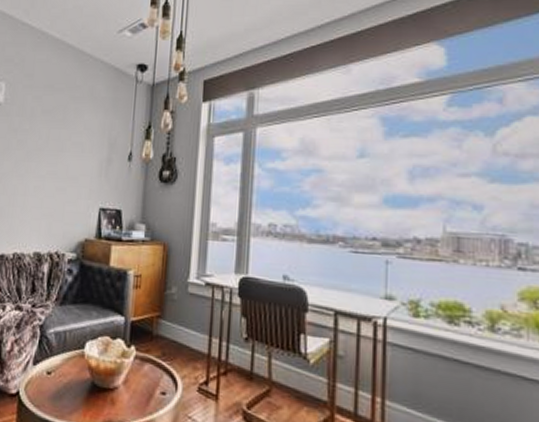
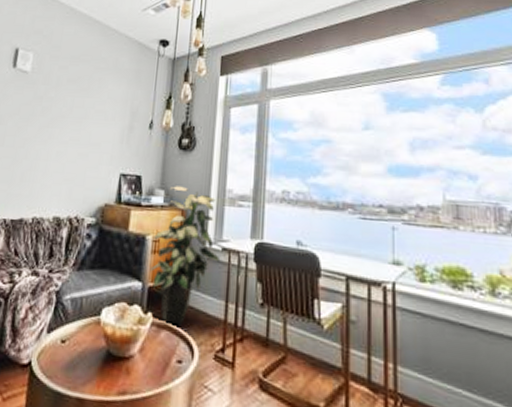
indoor plant: none [131,220,204,360] -> present [149,186,221,326]

